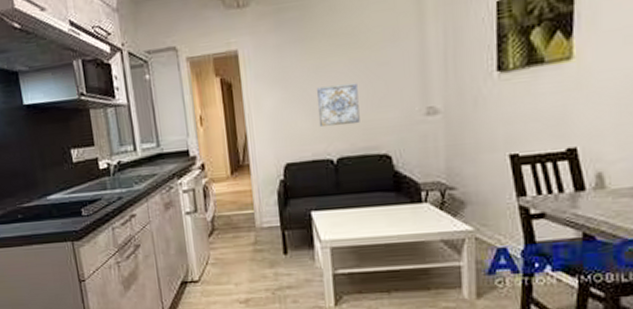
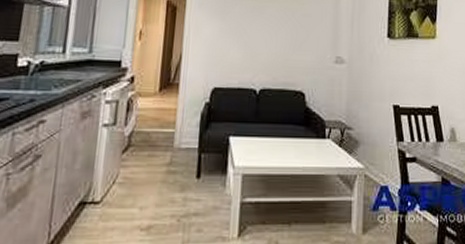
wall art: present [317,83,360,128] -> none [248,25,284,61]

